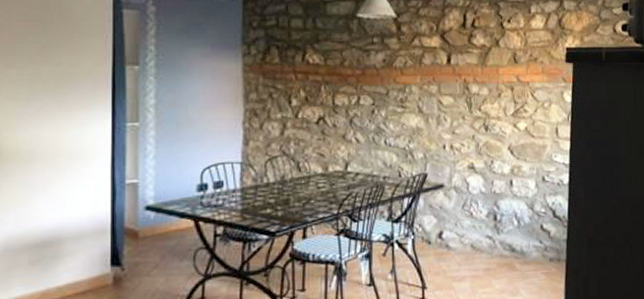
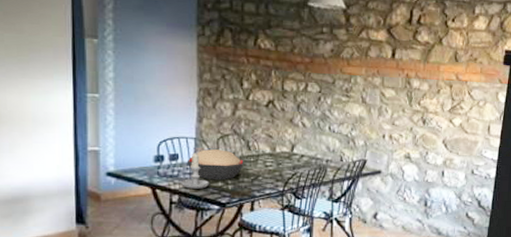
candle: none [227,178,257,218] -> present [181,153,209,189]
decorative bowl: none [232,173,294,207] -> present [187,149,244,181]

